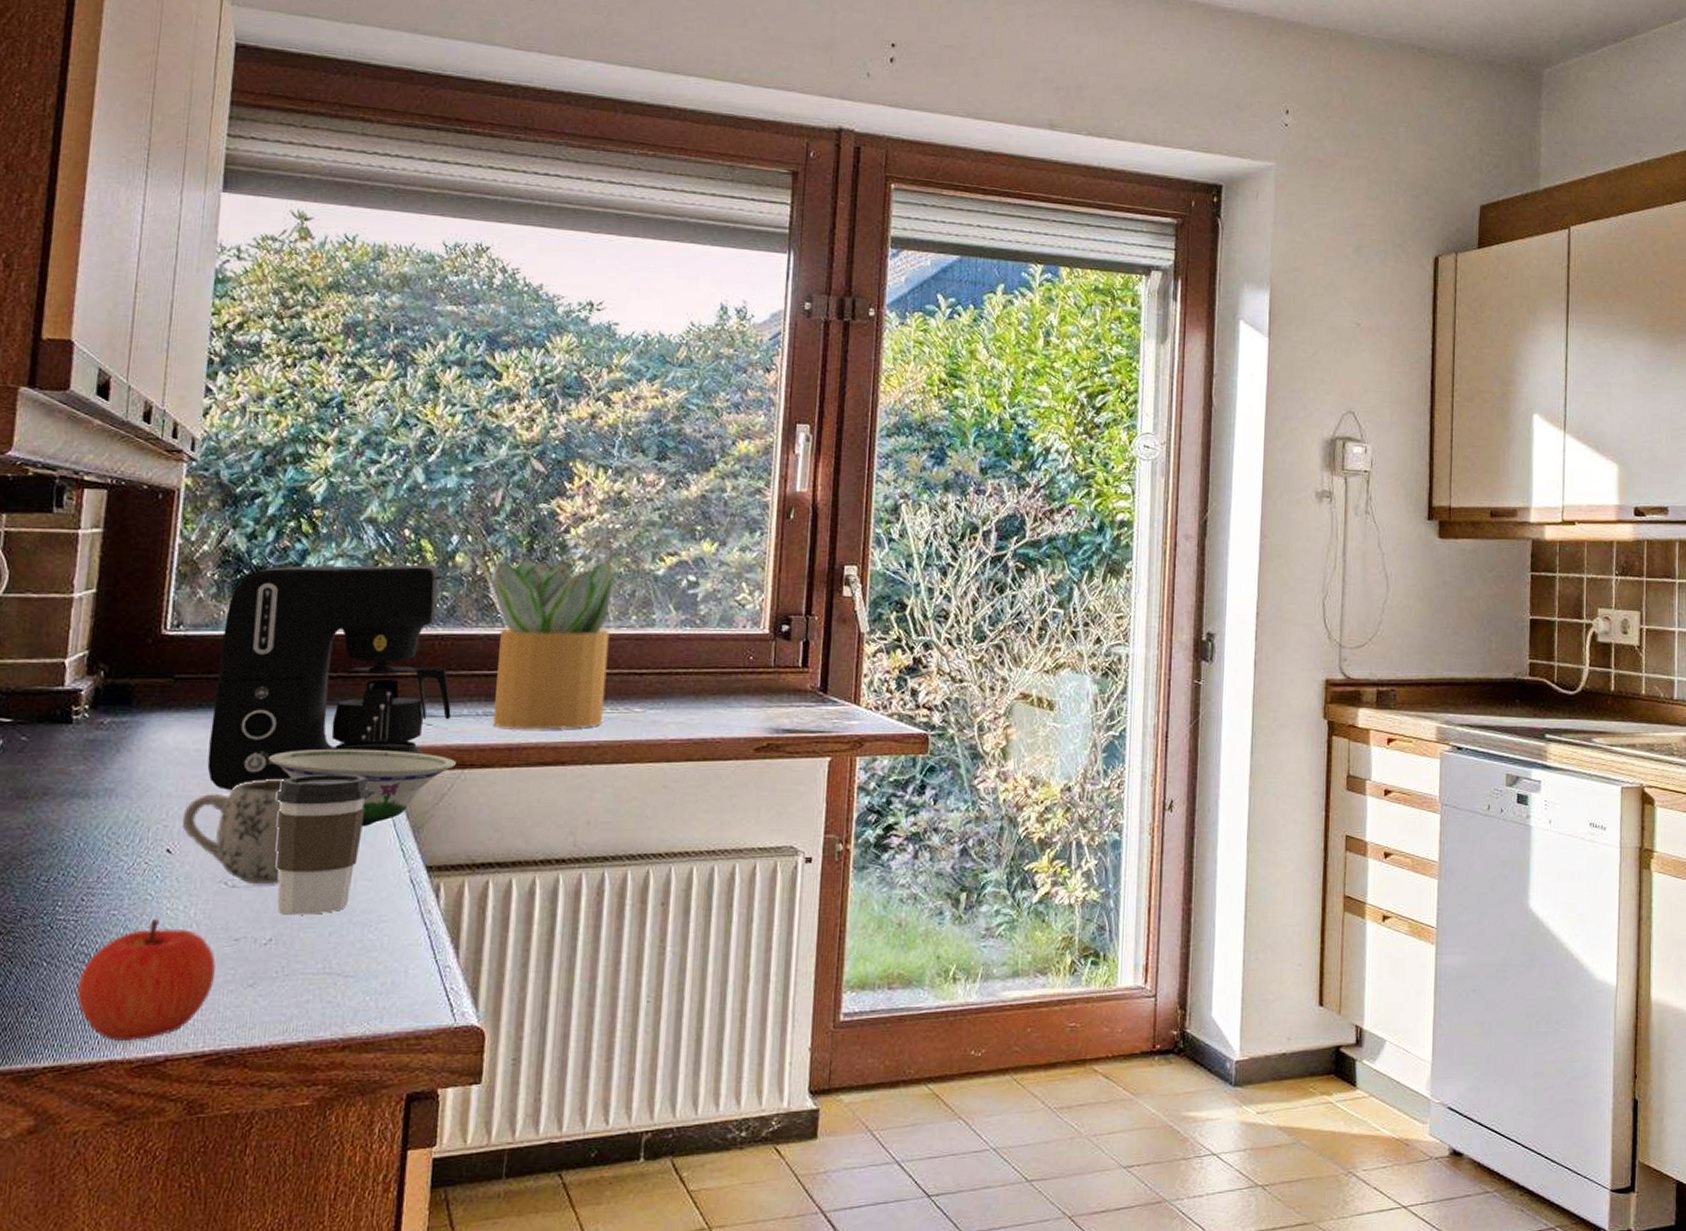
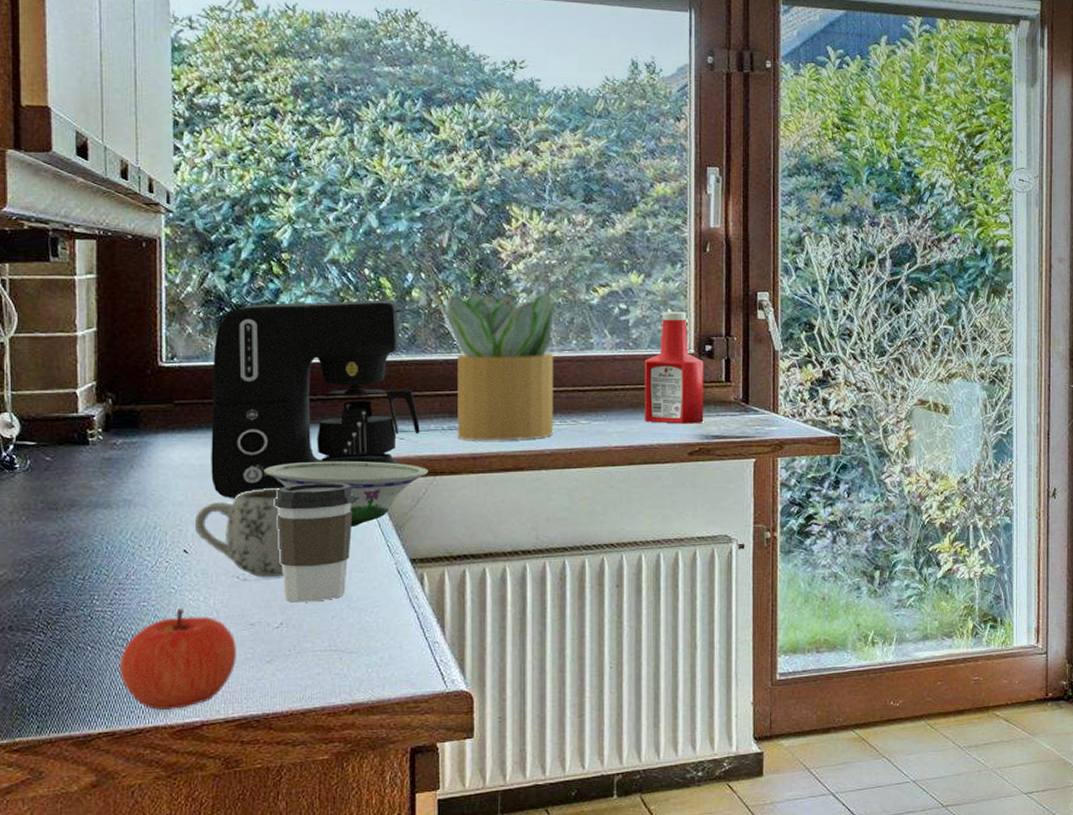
ketchup bottle: none [708,585,779,715] -> present [645,312,704,424]

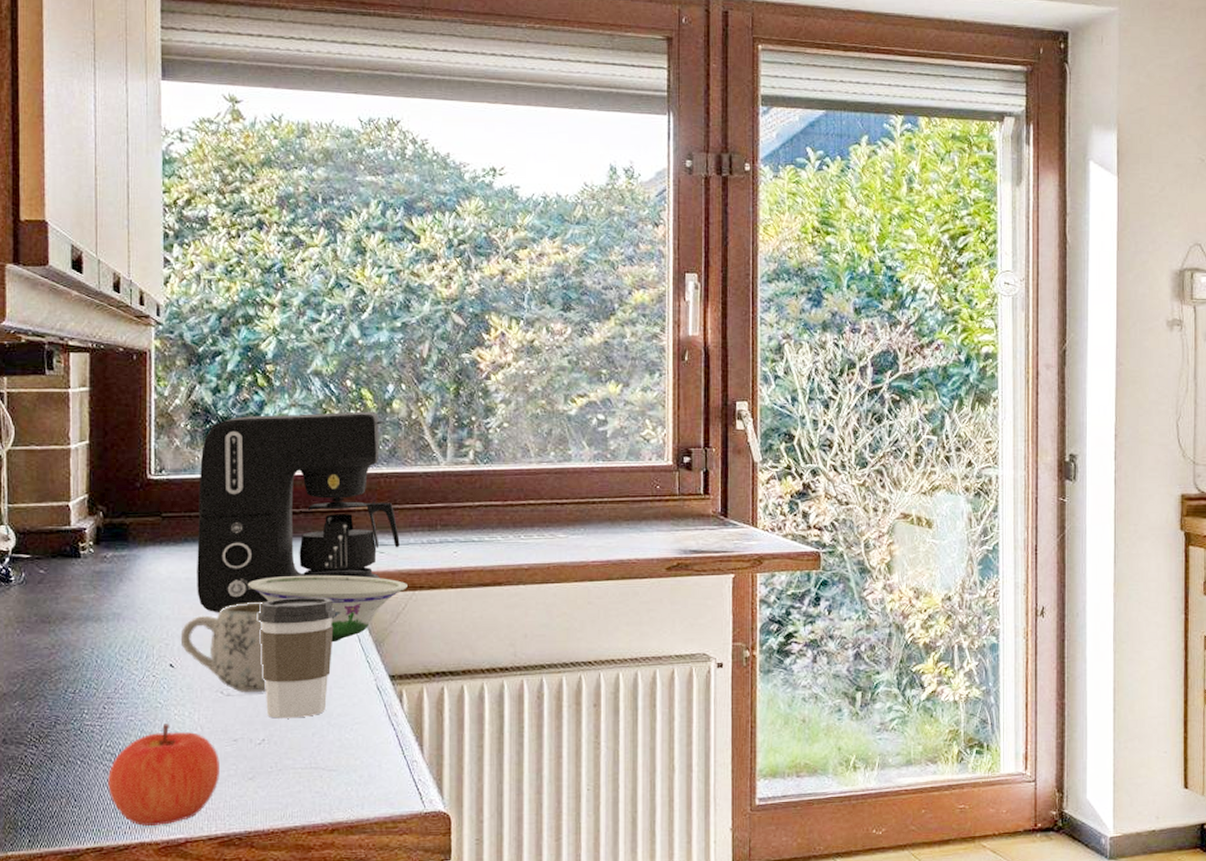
potted plant: present [441,291,554,441] -> none [421,402,532,555]
ketchup bottle: present [645,312,704,424] -> none [623,422,682,538]

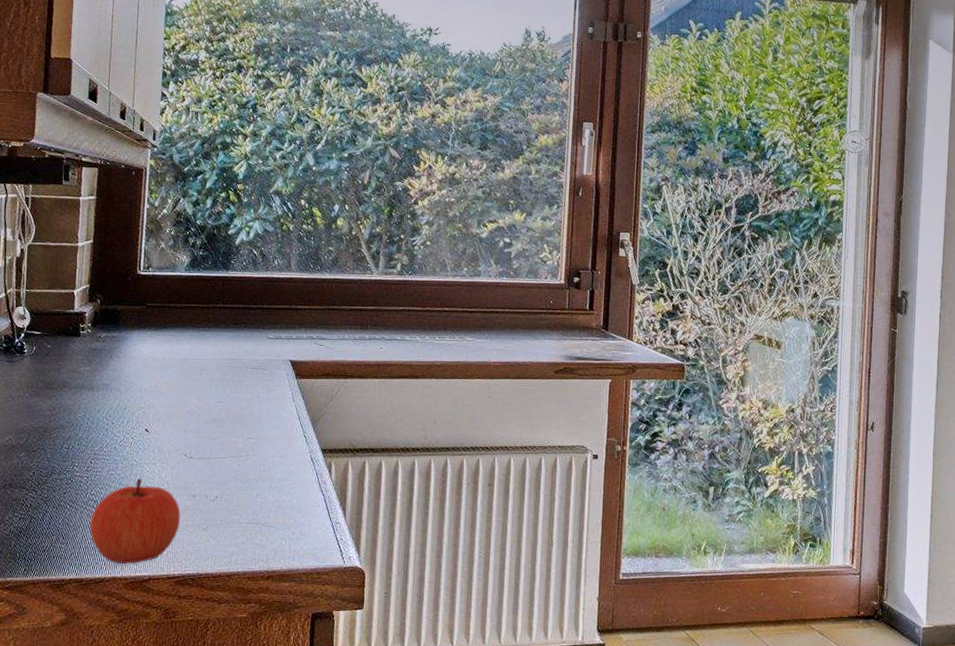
mug: present [180,601,267,692] -> none [155,381,225,457]
coffee maker: present [197,411,400,613] -> none [171,225,337,389]
bowl: present [247,575,407,642] -> none [211,360,341,418]
coffee cup: present [258,597,336,719] -> none [218,379,282,481]

